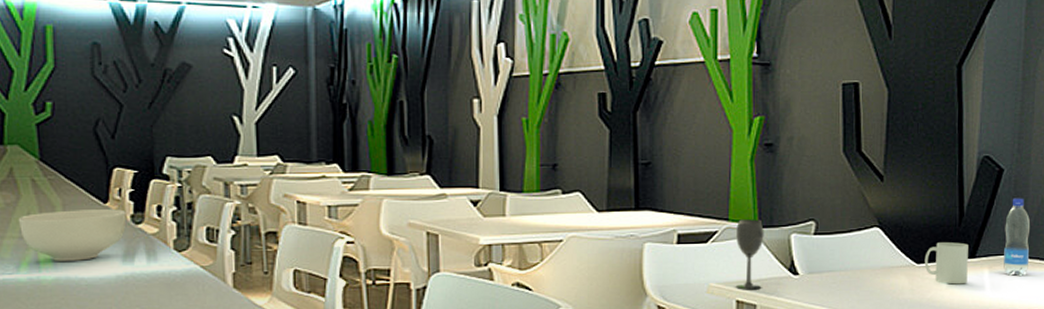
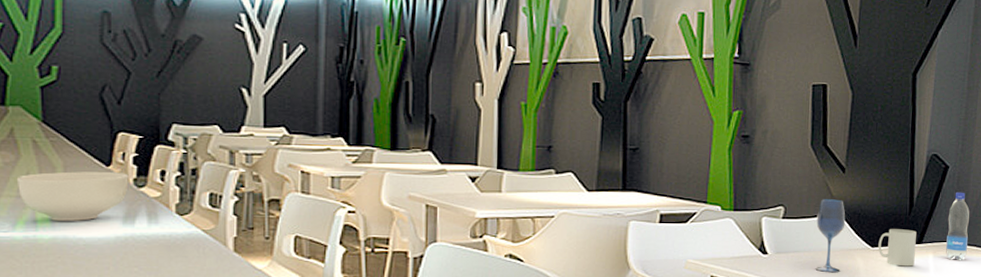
wine glass: present [735,219,764,290] -> none [711,203,738,267]
wineglass: none [853,211,886,294] -> present [815,199,846,273]

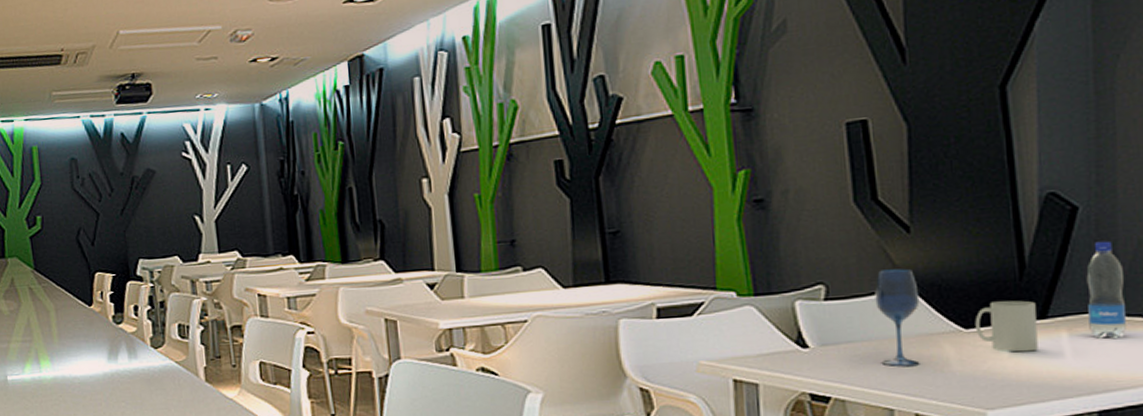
bowl: present [16,171,129,221] -> none [20,311,109,362]

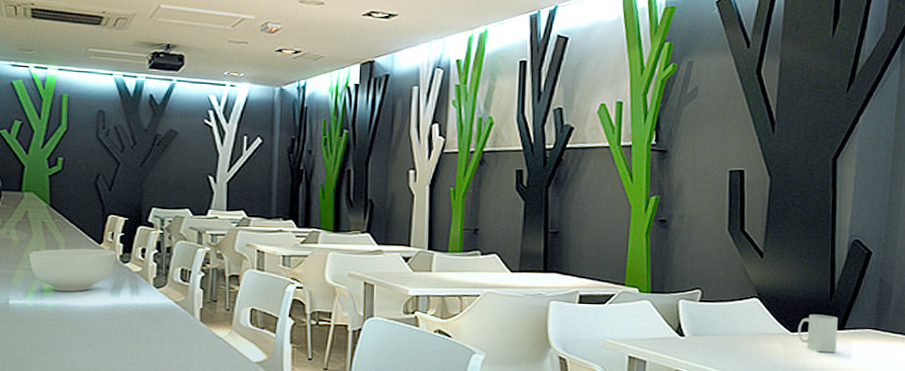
bowl: none [20,311,109,362] -> present [28,248,116,292]
wineglass: present [874,268,920,367] -> none [733,283,764,357]
bottle: present [1086,241,1126,340] -> none [869,278,894,349]

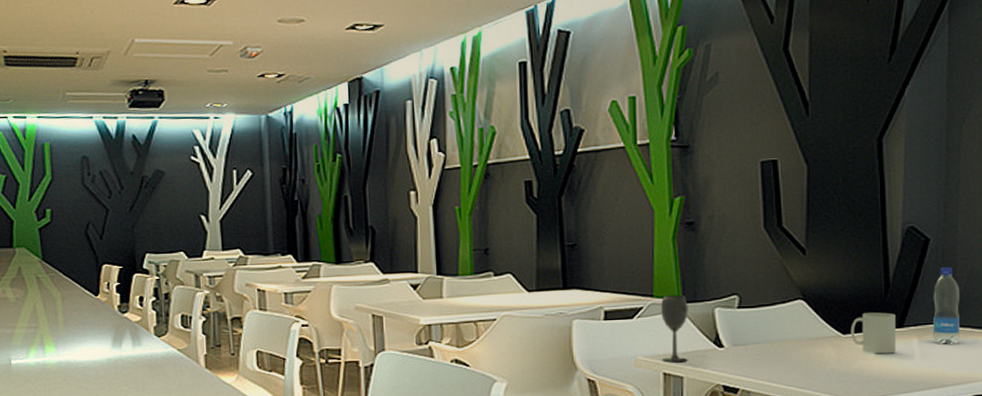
bowl: present [28,248,116,292] -> none [26,301,114,347]
wine glass: none [629,285,656,348] -> present [660,295,688,363]
bottle: none [869,278,894,349] -> present [933,267,959,345]

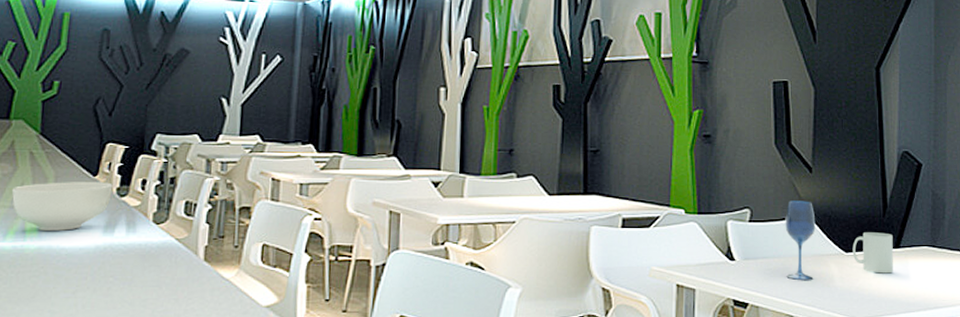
bowl: none [26,301,114,347] -> present [11,182,113,231]
wine glass: present [660,295,688,363] -> none [676,206,703,274]
wineglass: none [776,284,810,365] -> present [785,201,816,281]
bottle: present [933,267,959,345] -> none [926,191,950,267]

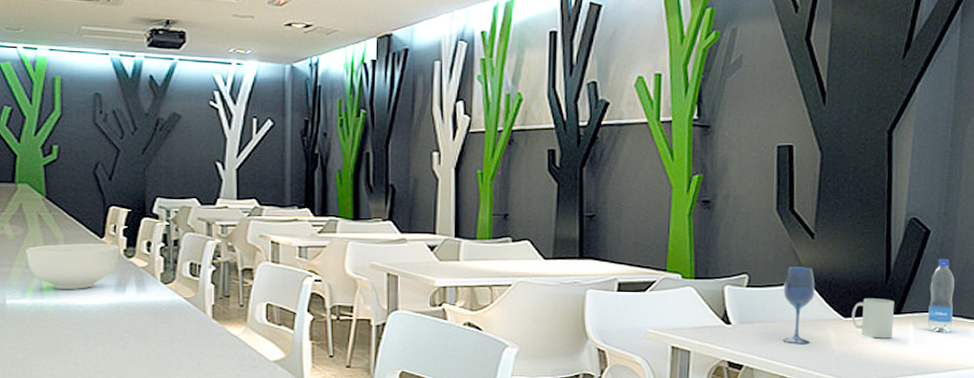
bottle: none [926,191,950,267] -> present [928,258,954,333]

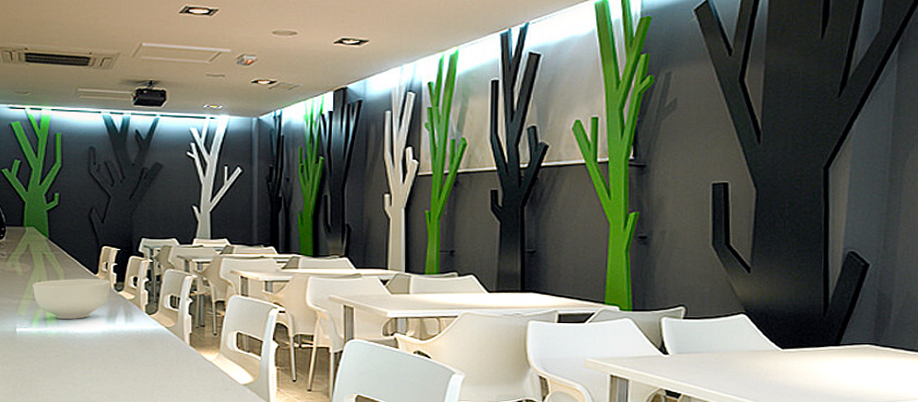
wineglass: present [782,266,815,345] -> none [720,299,752,375]
cup: present [851,298,894,339] -> none [789,330,833,370]
bottle: present [928,258,954,333] -> none [868,291,895,365]

